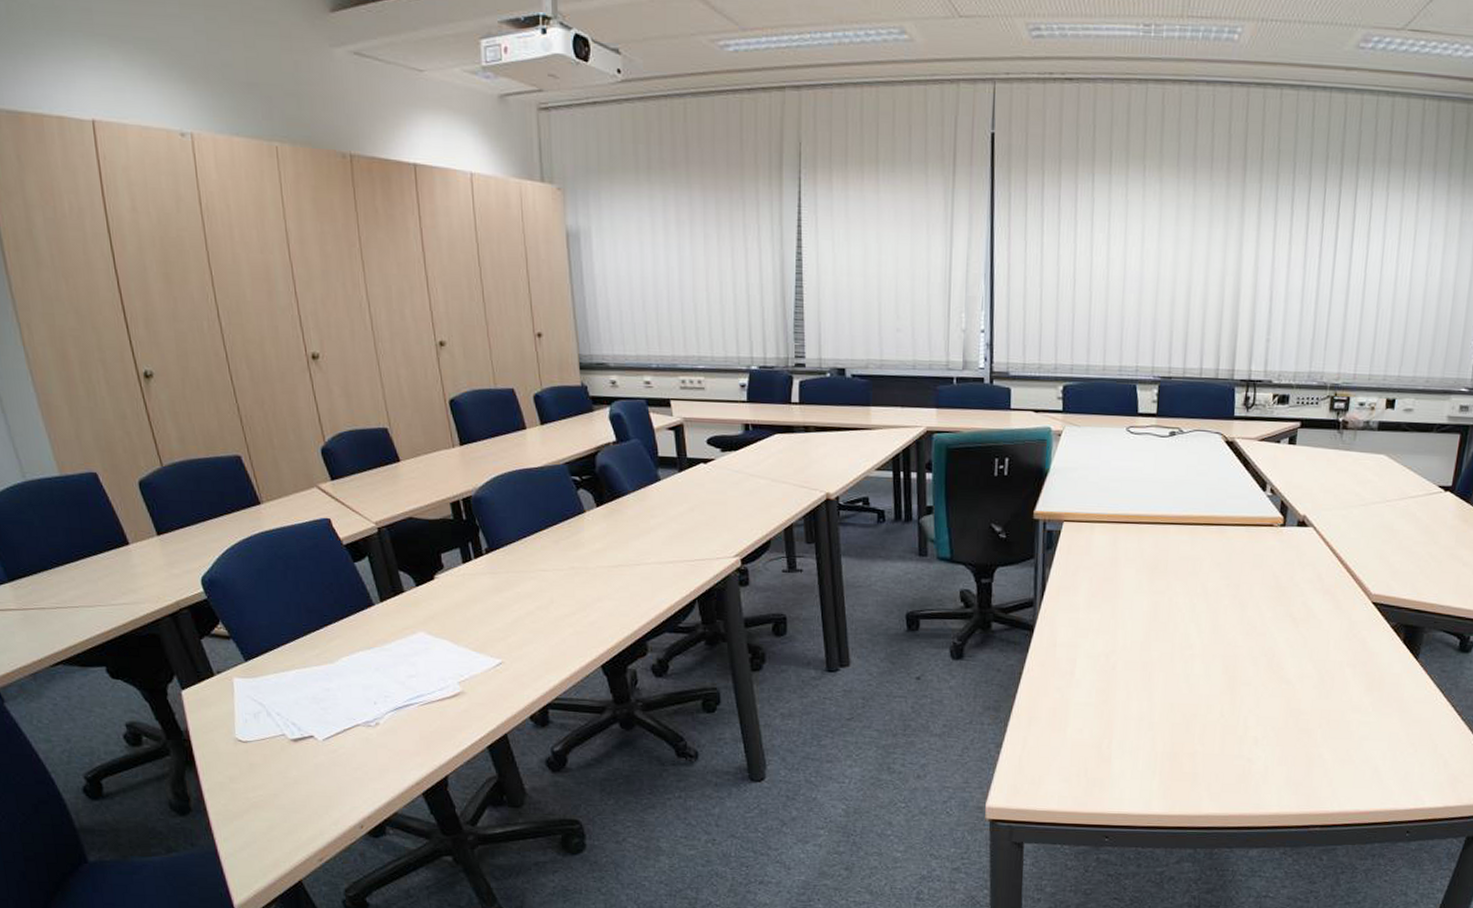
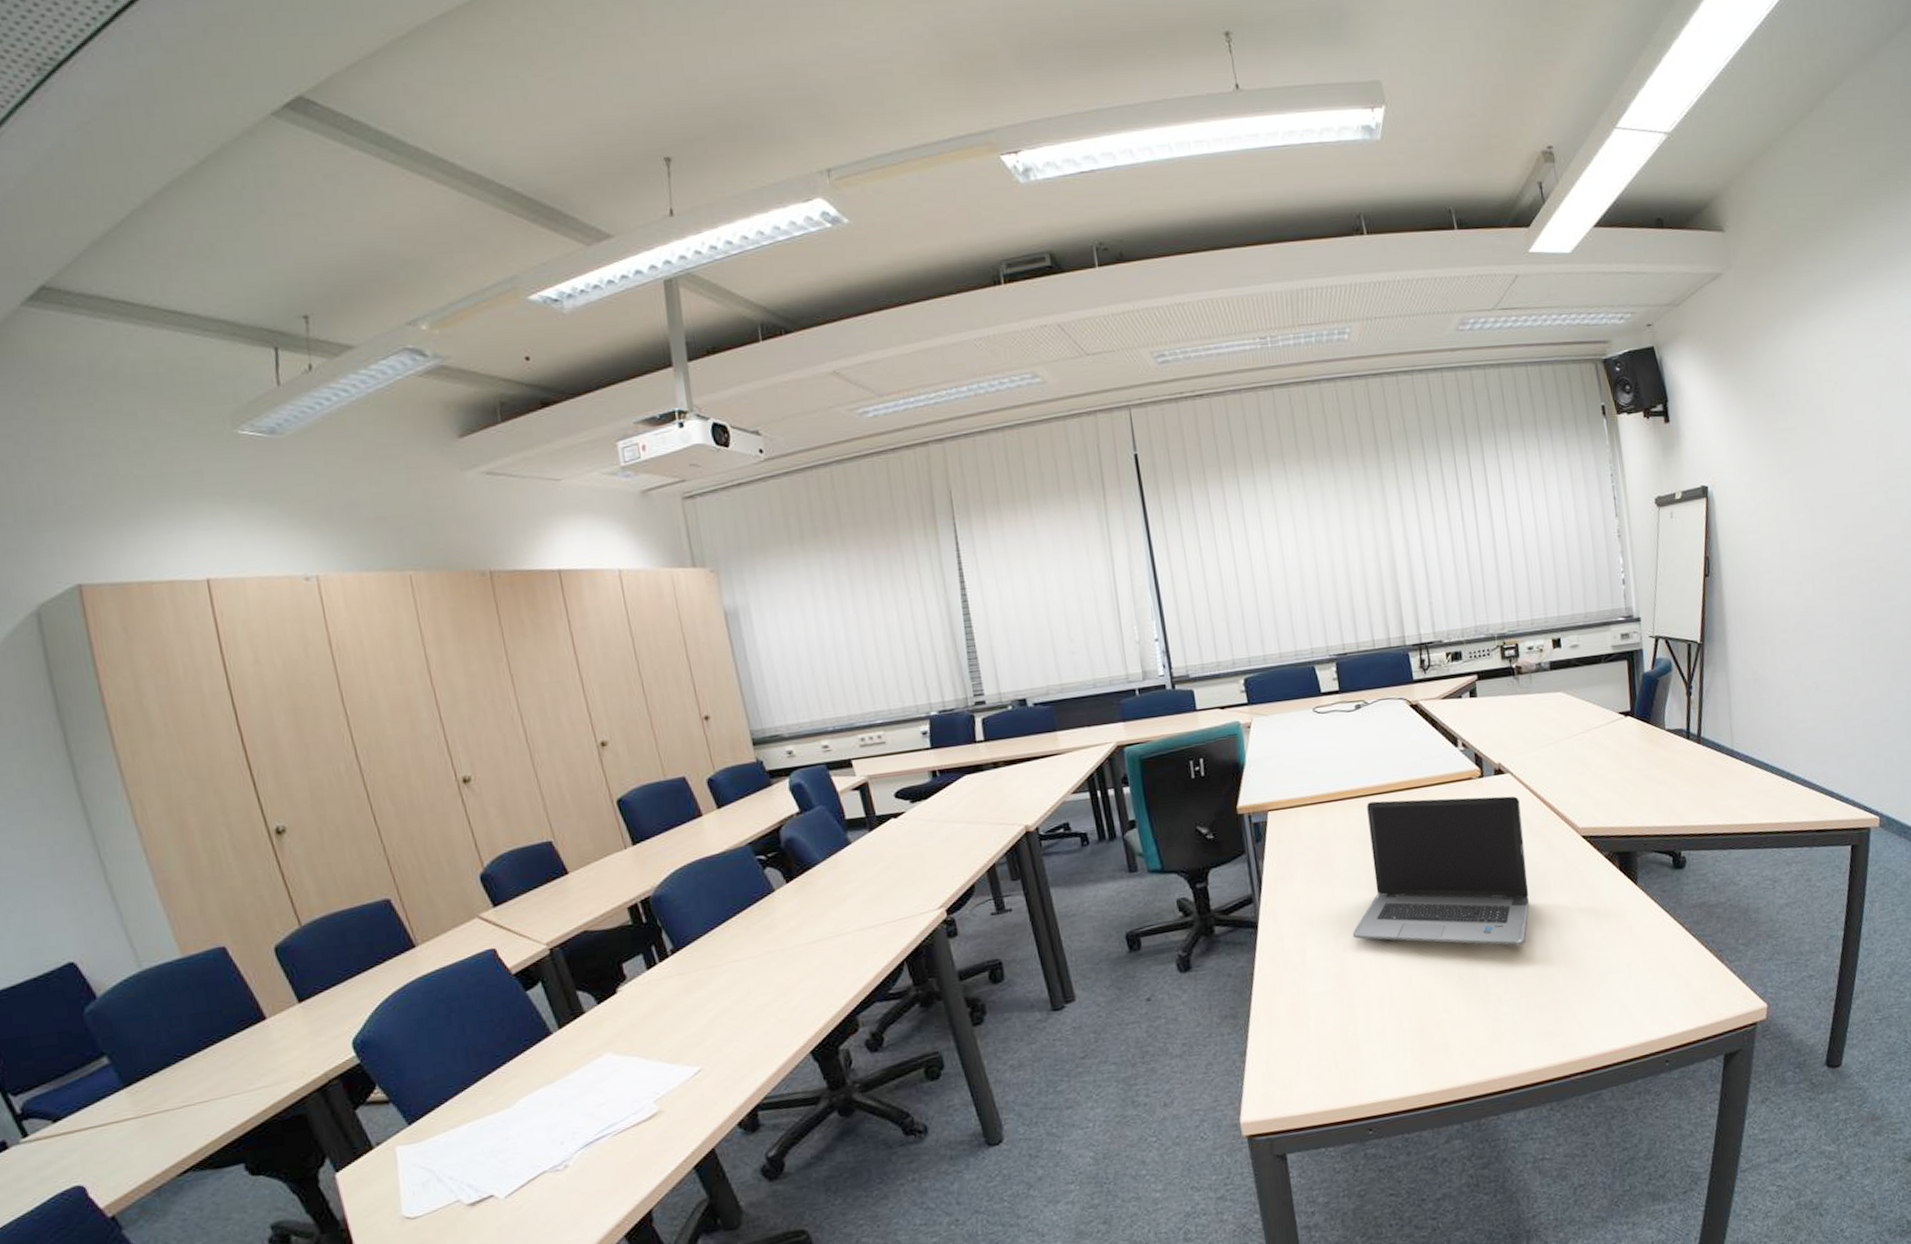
laptop computer: none [1124,531,1317,696] -> present [1352,796,1529,946]

